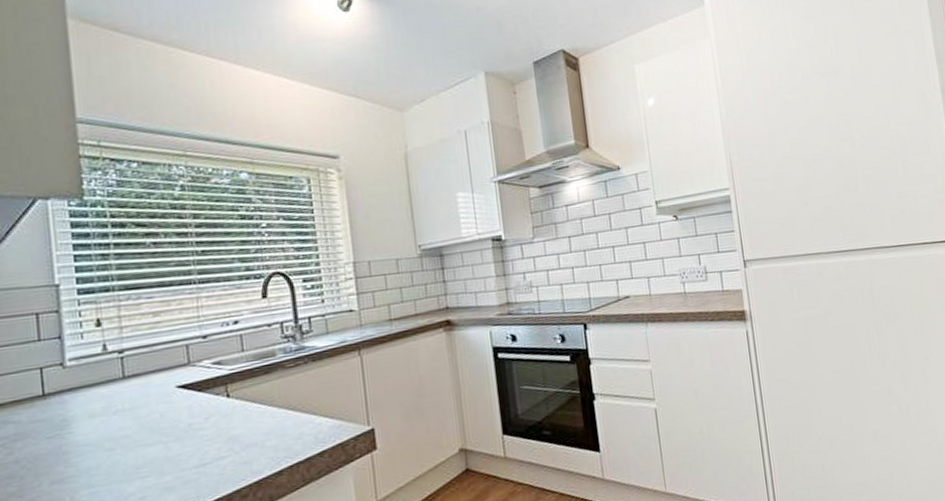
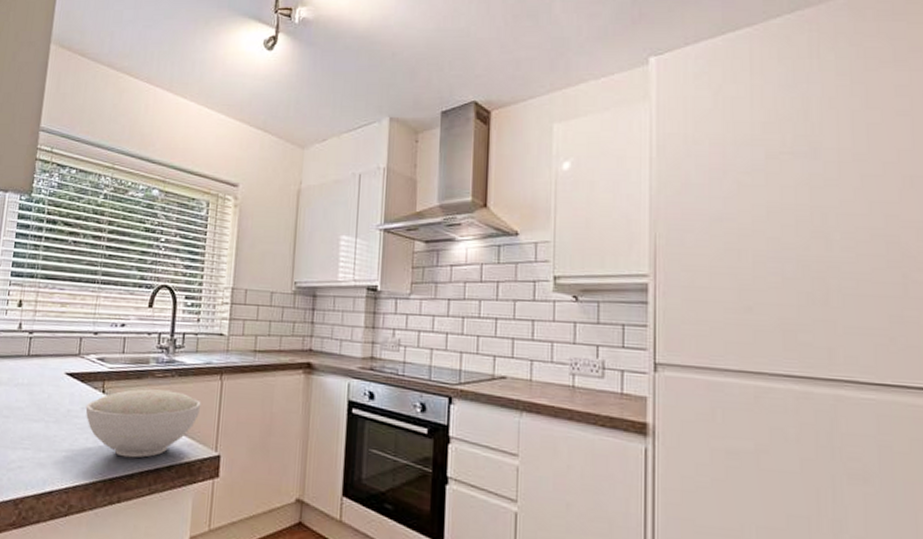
bowl: none [210,377,344,457] -> present [85,389,201,458]

